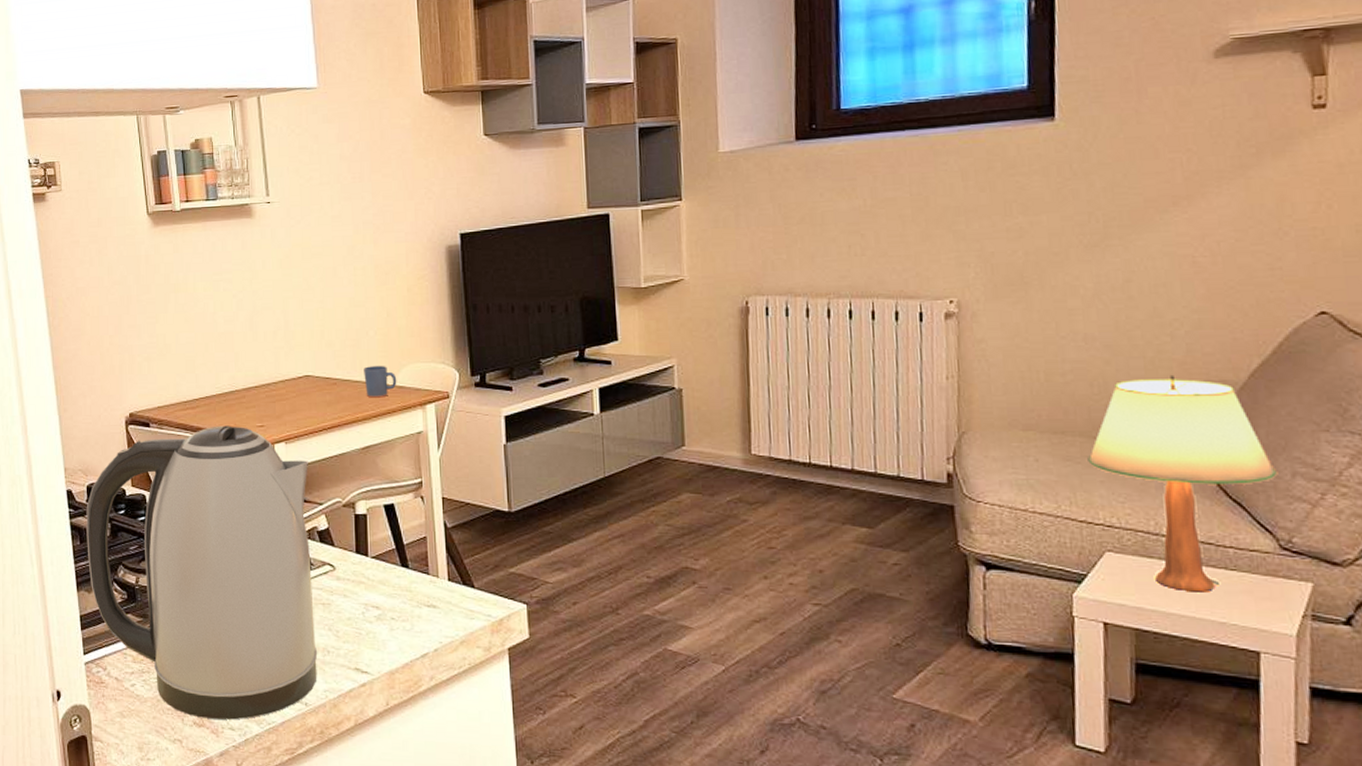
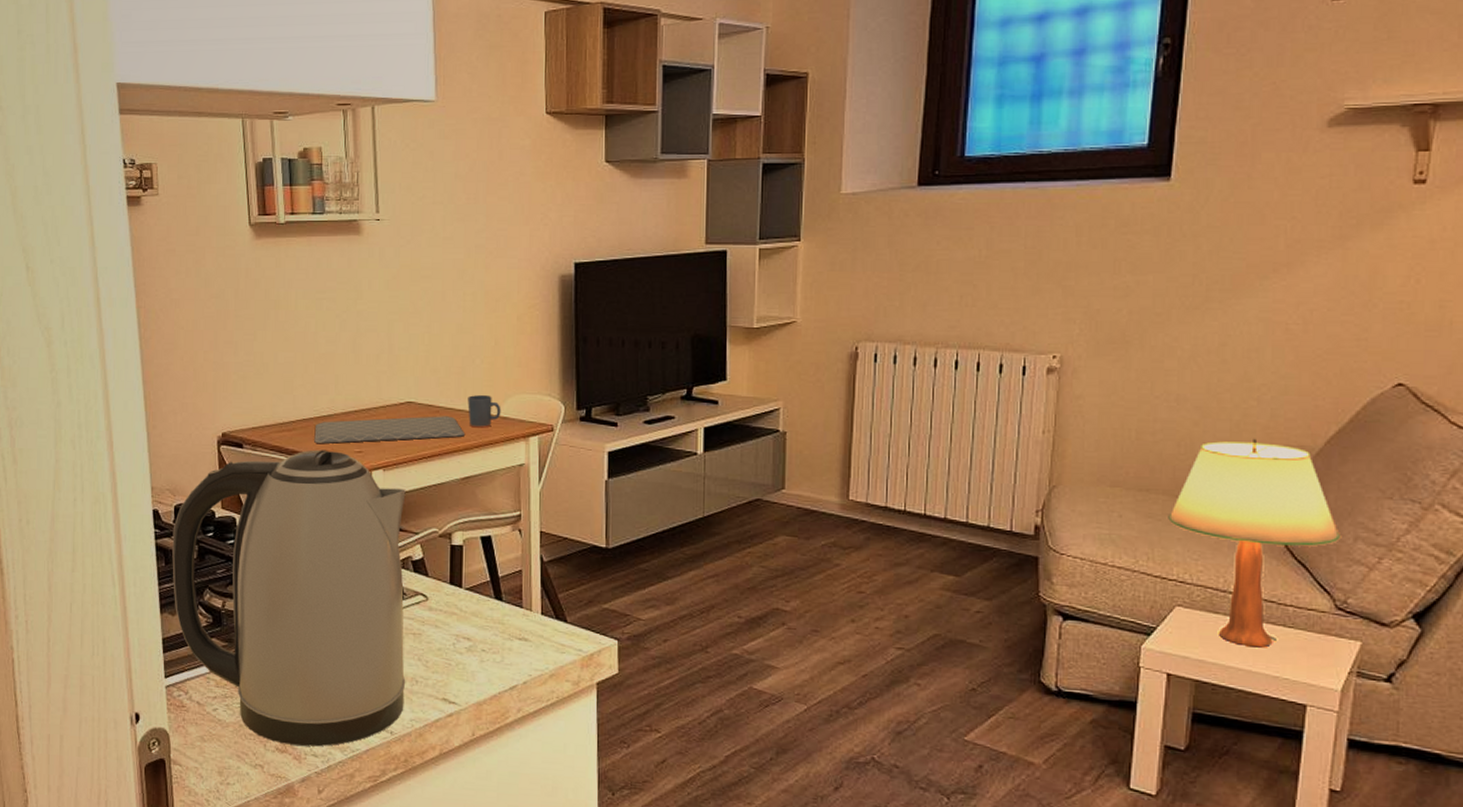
placemat: none [217,388,364,420] -> present [314,416,466,444]

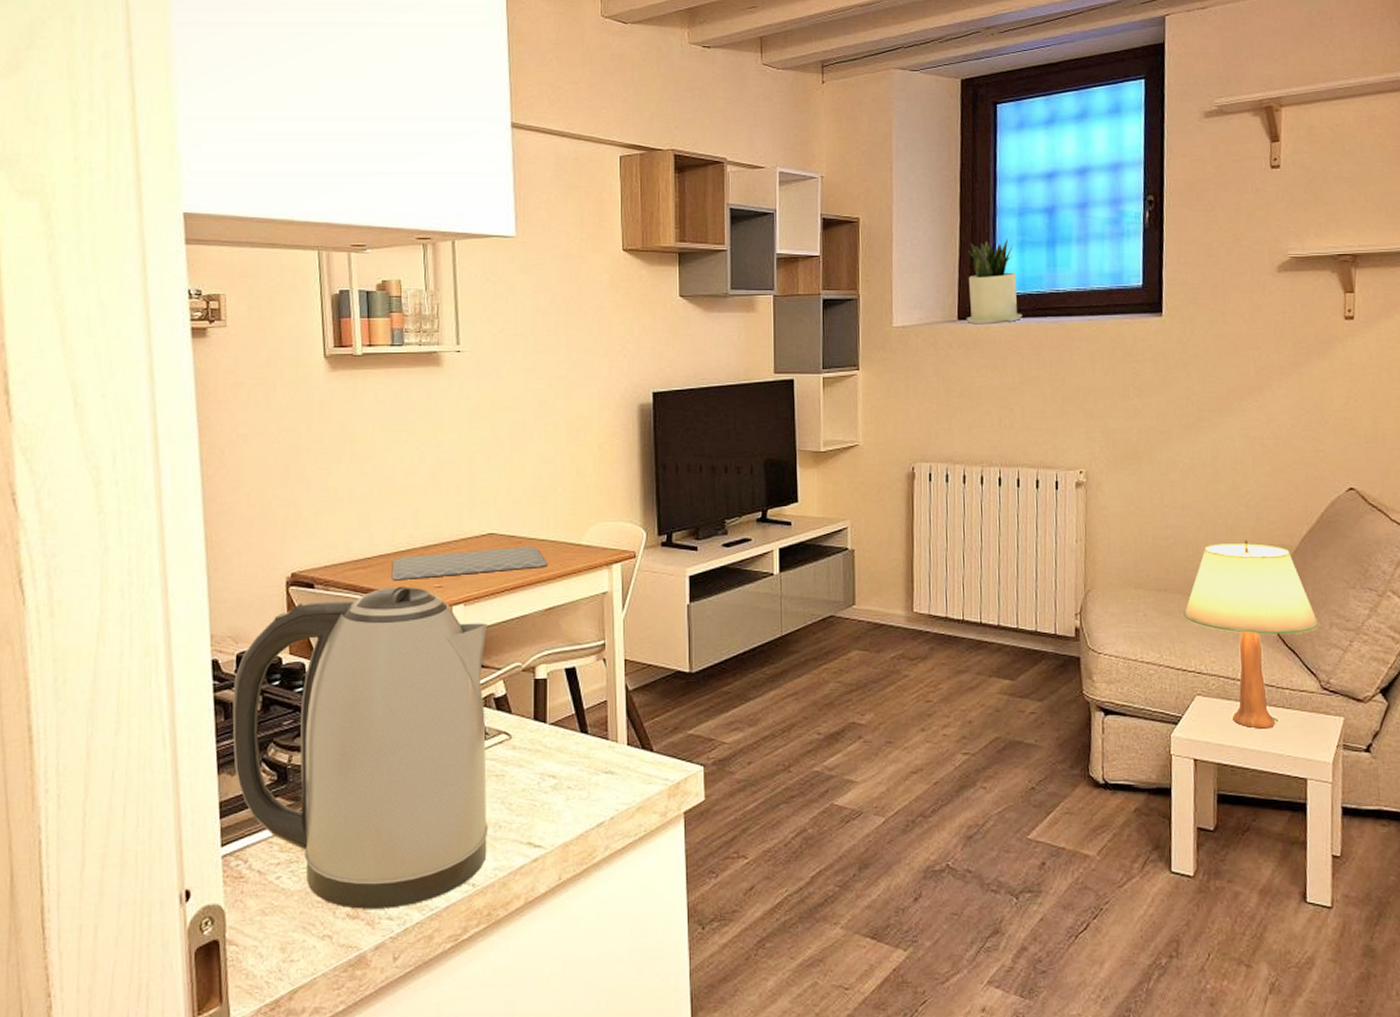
mug: present [468,395,501,428] -> none [550,524,584,557]
planter: none [927,93,996,191] -> present [966,239,1023,325]

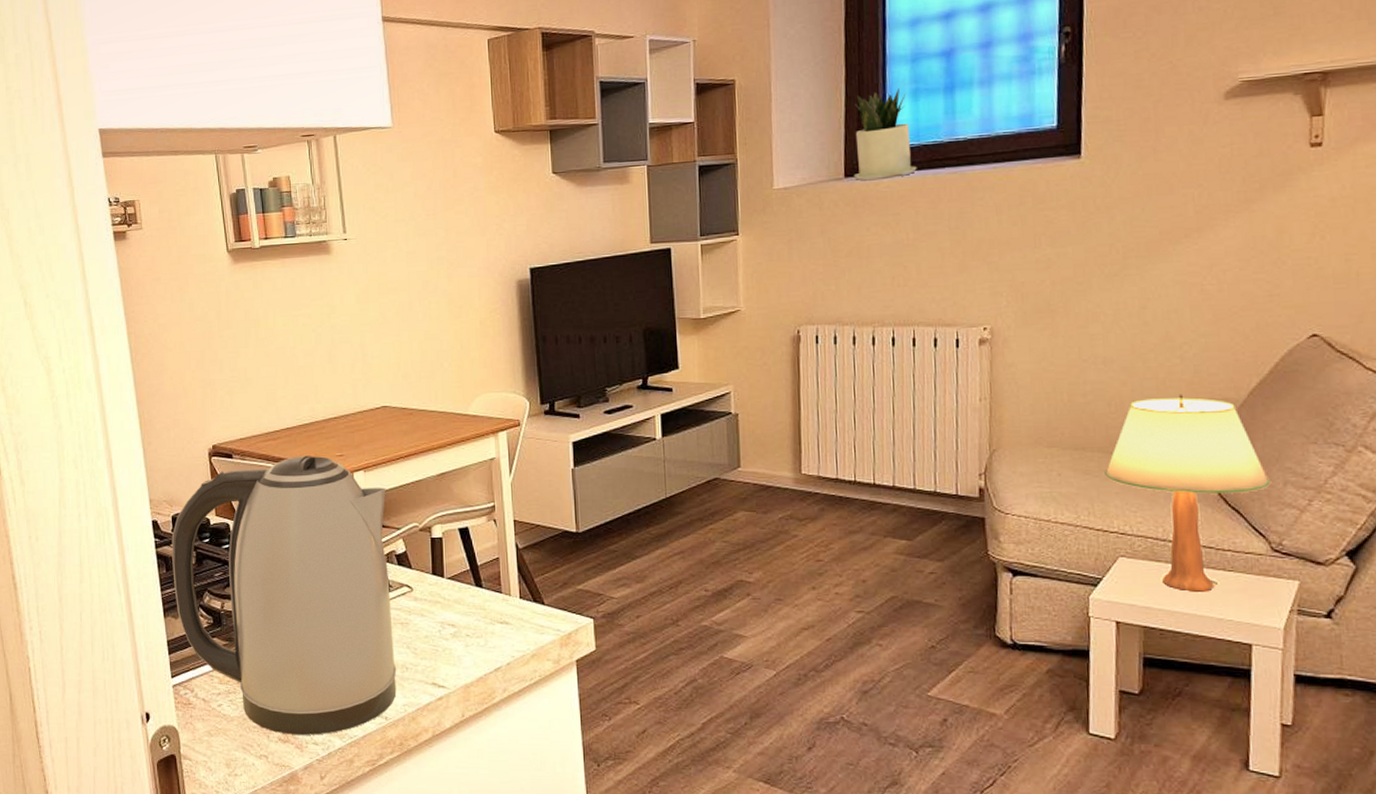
placemat: present [391,547,549,581] -> none [298,417,439,451]

